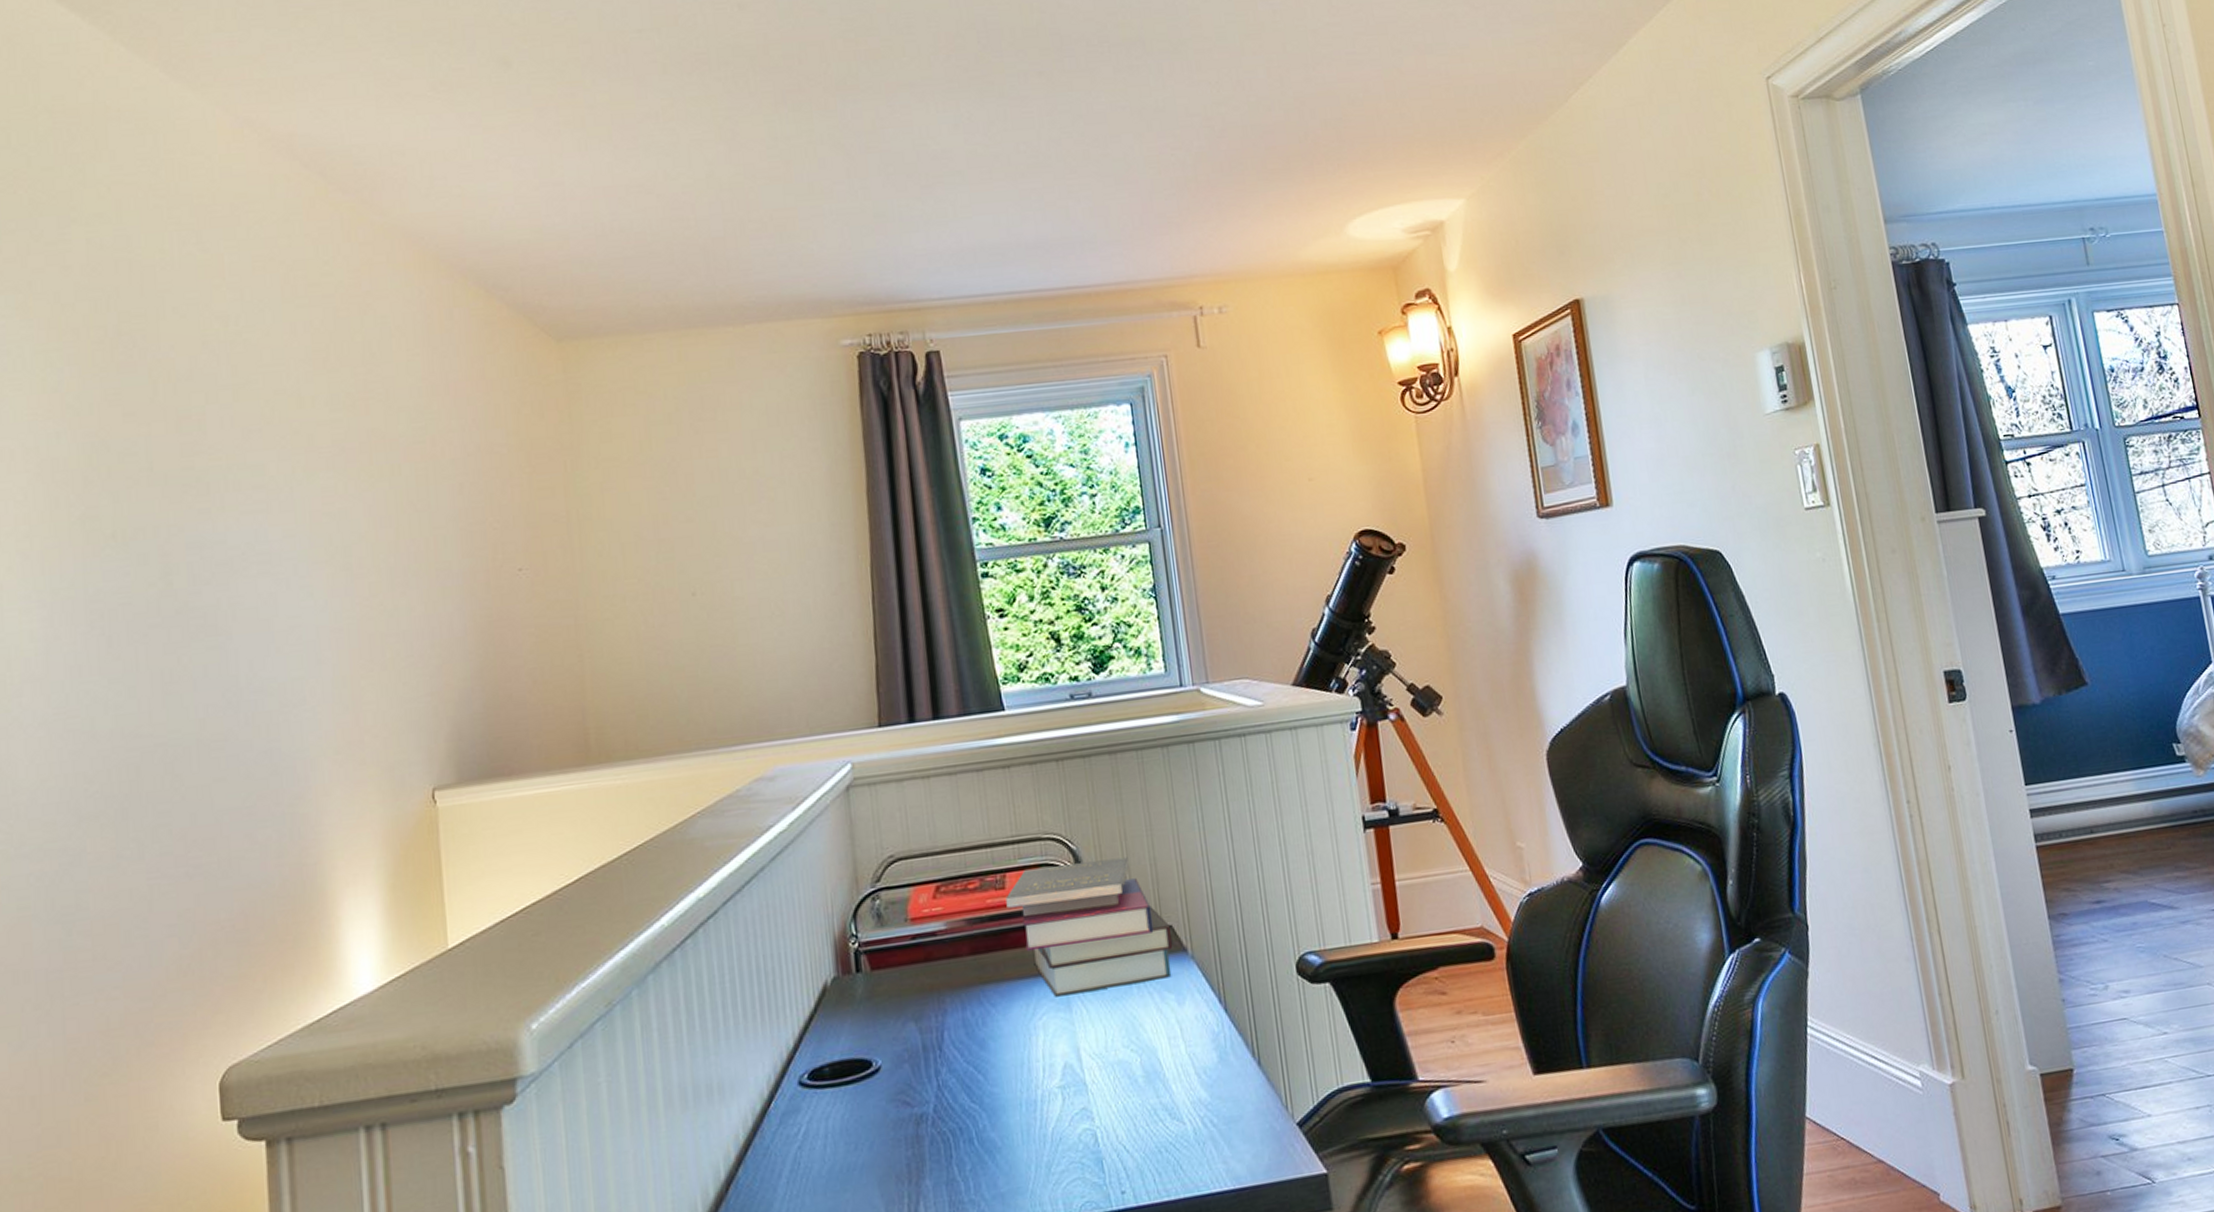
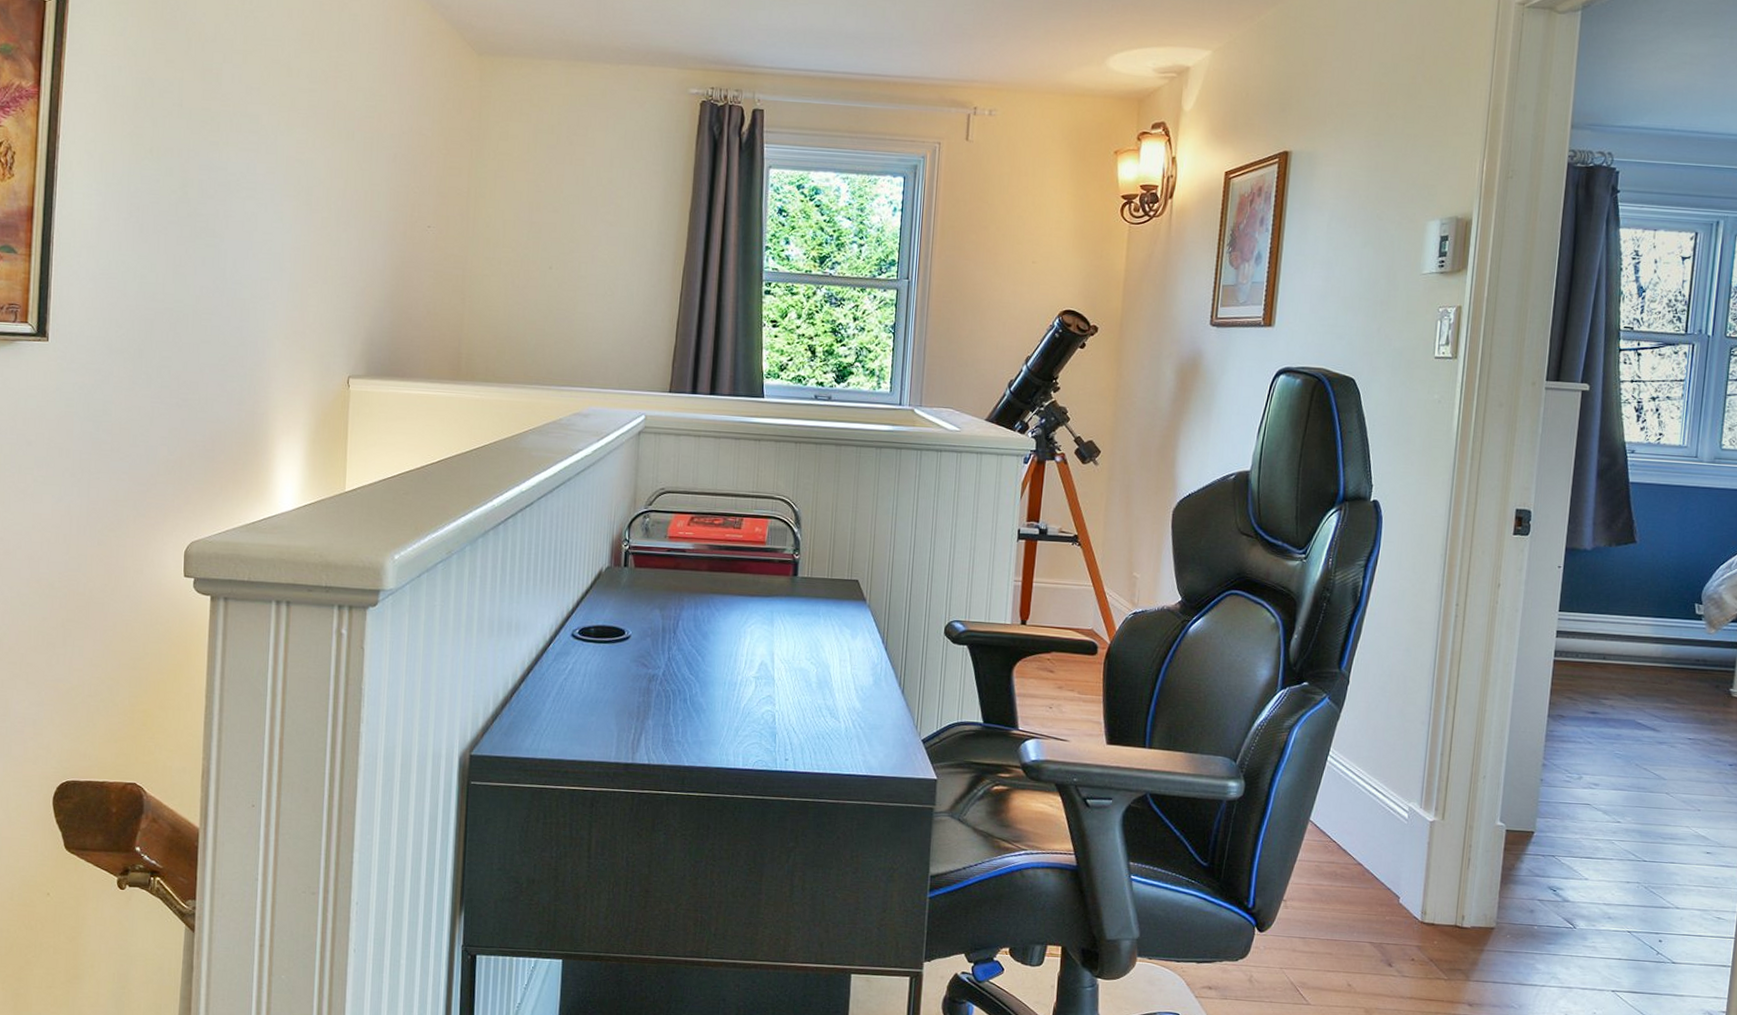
books: present [1006,857,1174,997] -> none [740,518,857,617]

